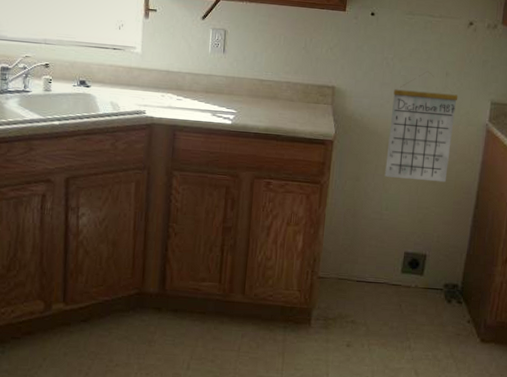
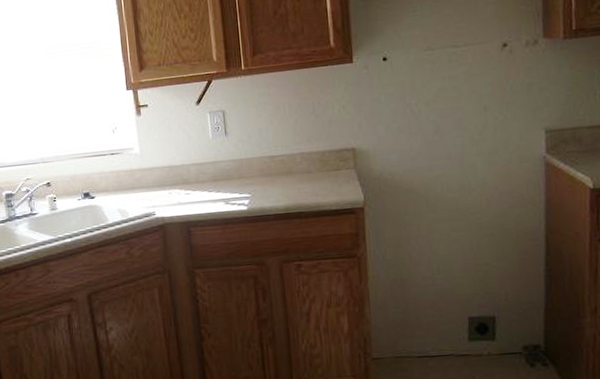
calendar: present [384,71,459,183] -> none [424,110,505,237]

